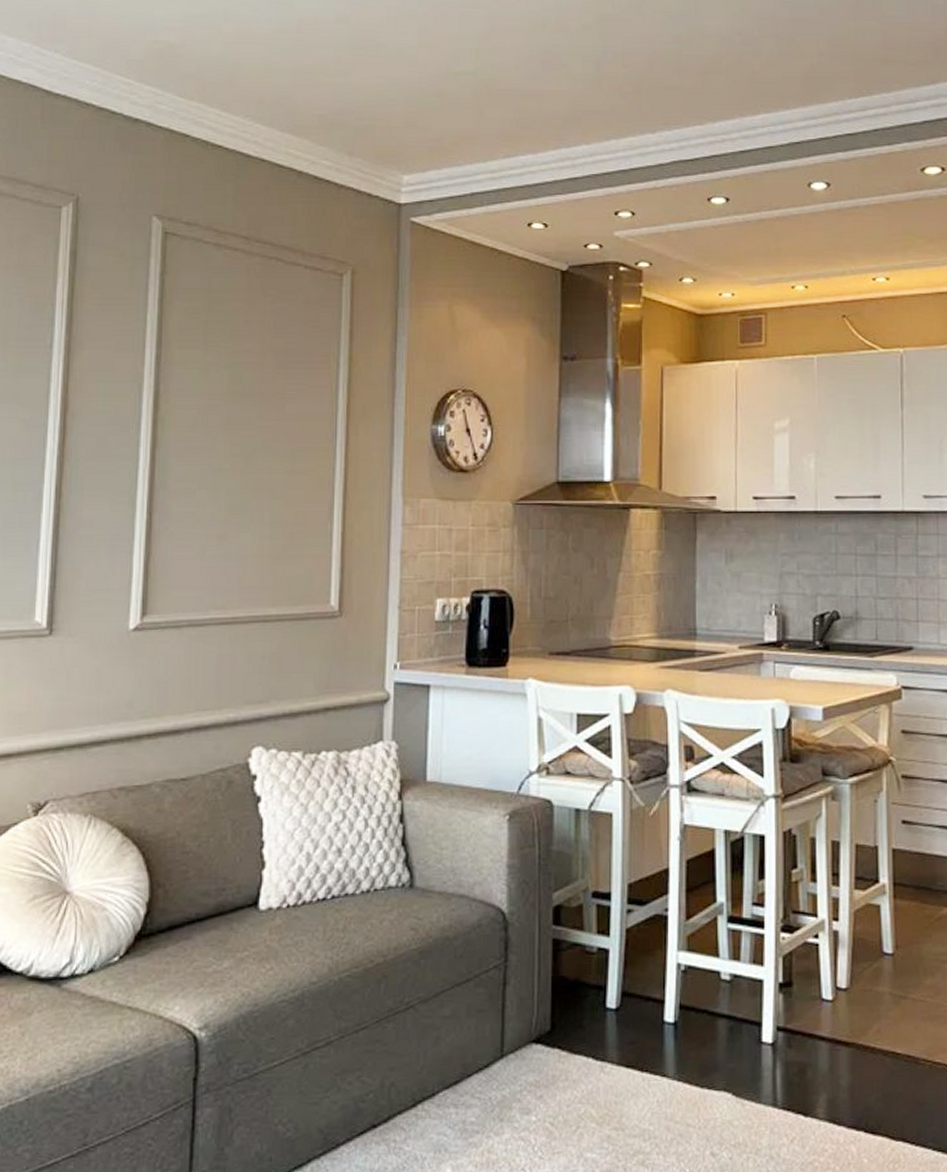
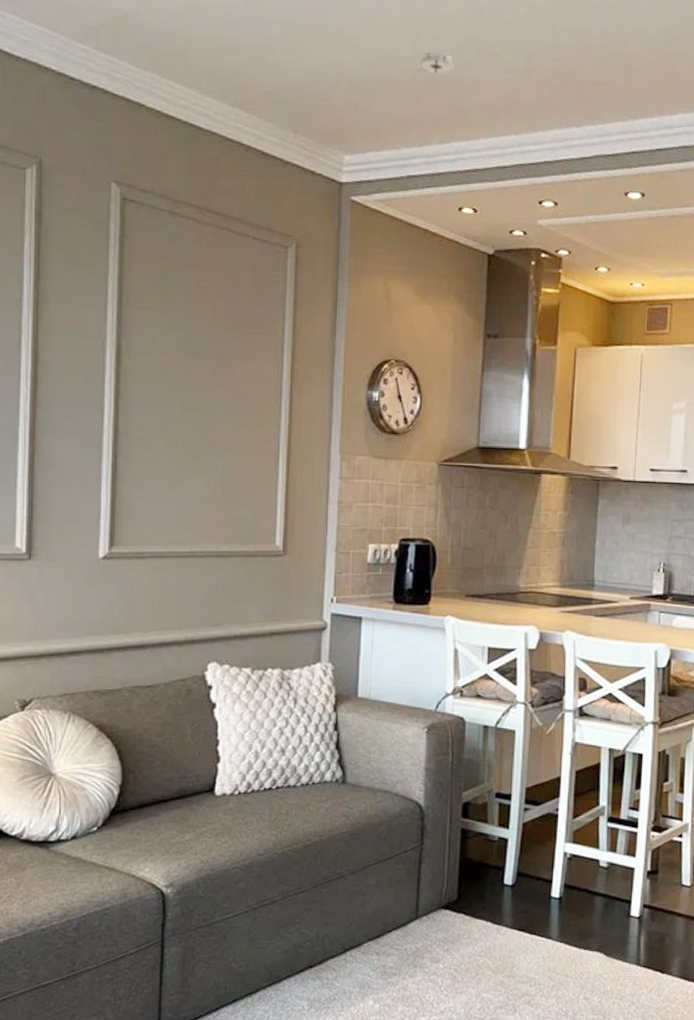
smoke detector: none [479,65,520,87] -> present [416,51,455,74]

